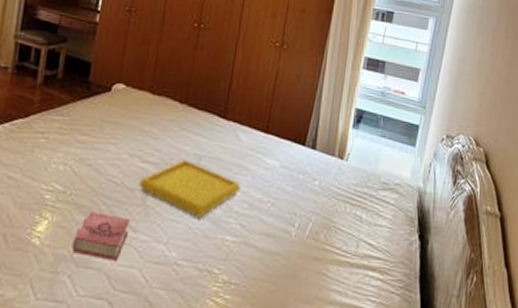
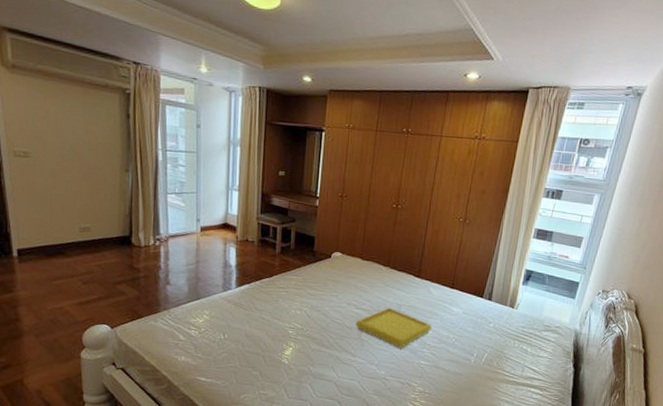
book: present [71,212,131,261] -> none [310,343,351,375]

